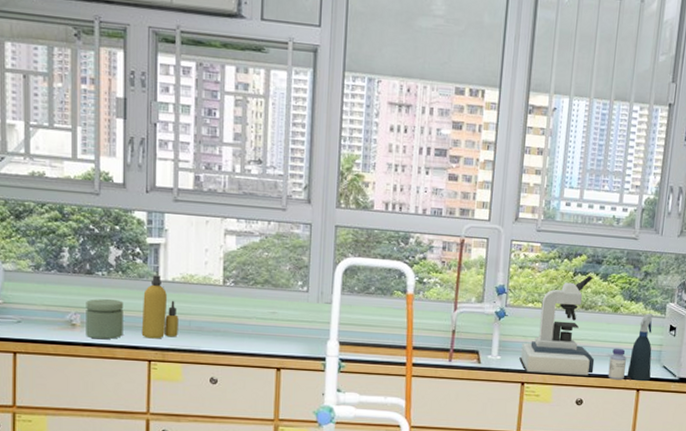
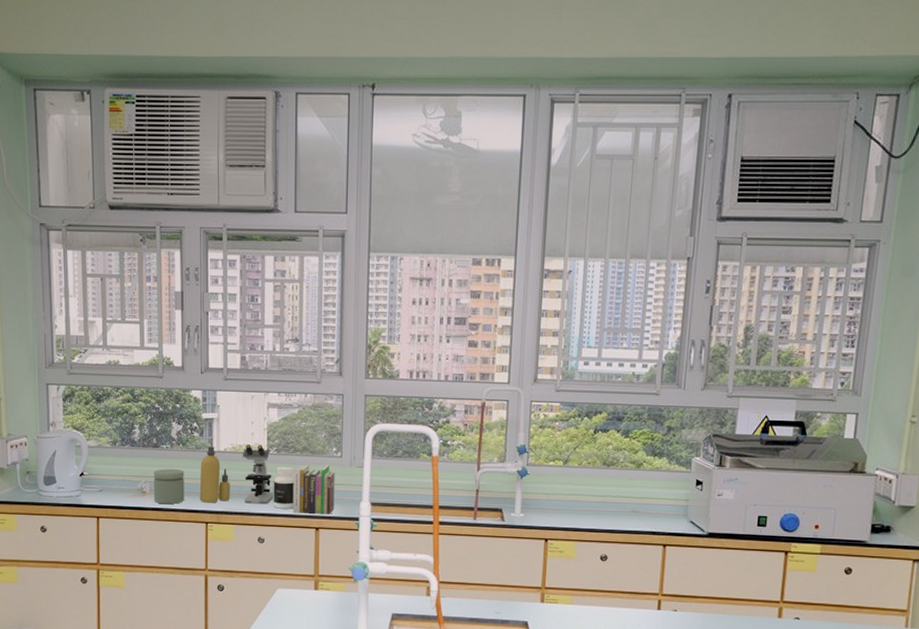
microscope: none [193,274,230,341] -> present [242,444,274,504]
medicine bottle: none [228,300,254,347] -> present [273,466,294,509]
books: none [251,299,300,355] -> present [292,464,335,515]
microscope: present [519,275,595,377] -> none [542,432,619,533]
medicine bottle: present [607,348,632,381] -> none [632,503,658,536]
spray bottle: present [627,313,653,382] -> none [652,468,678,537]

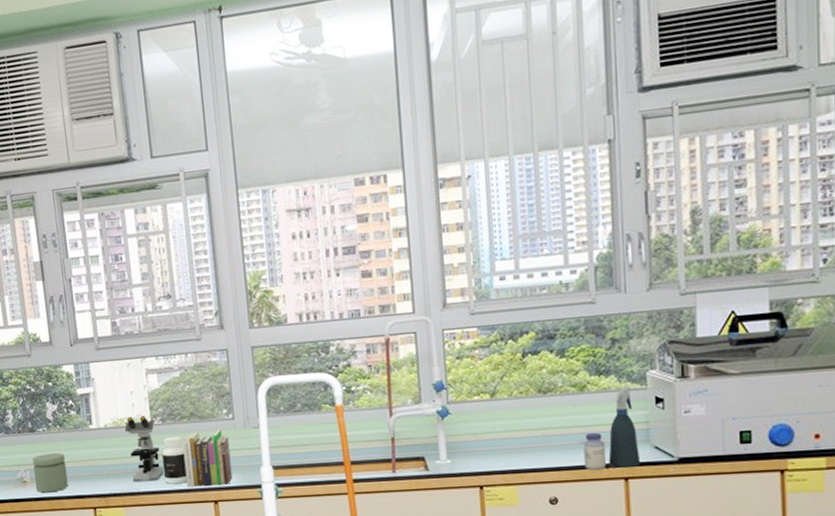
bottle: present [199,446,230,503] -> none [81,424,117,487]
medicine bottle: none [632,503,658,536] -> present [583,432,617,471]
spray bottle: none [652,468,678,537] -> present [608,387,641,469]

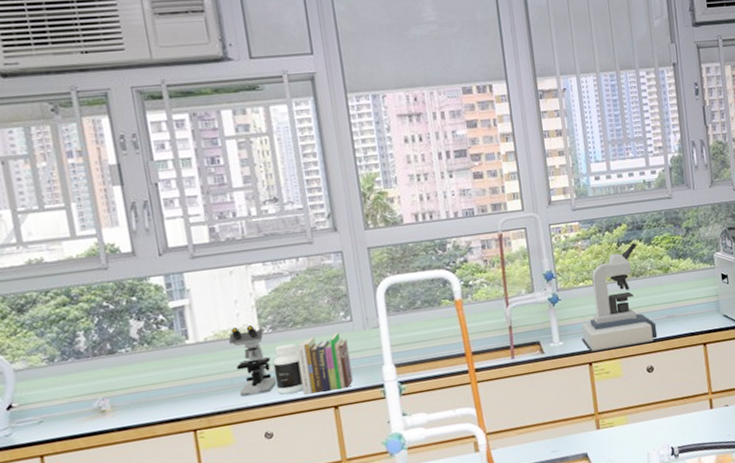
jar: present [32,453,69,493] -> none [113,374,161,421]
microscope: none [473,353,566,476] -> present [581,242,658,353]
medicine bottle: present [583,432,617,471] -> none [670,307,697,340]
spray bottle: present [608,387,641,469] -> none [690,267,715,336]

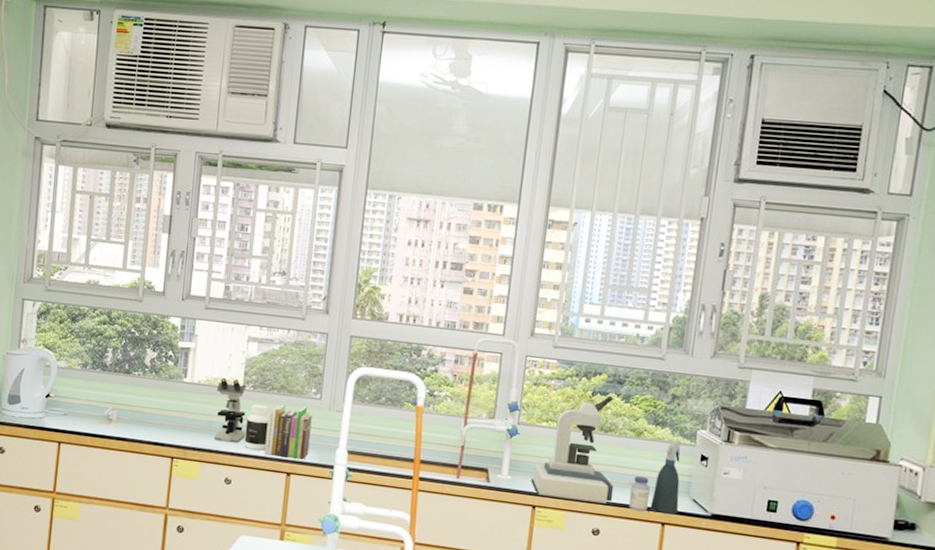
medicine bottle: none [670,307,697,340] -> present [628,475,657,513]
spray bottle: none [690,267,715,336] -> present [650,440,681,515]

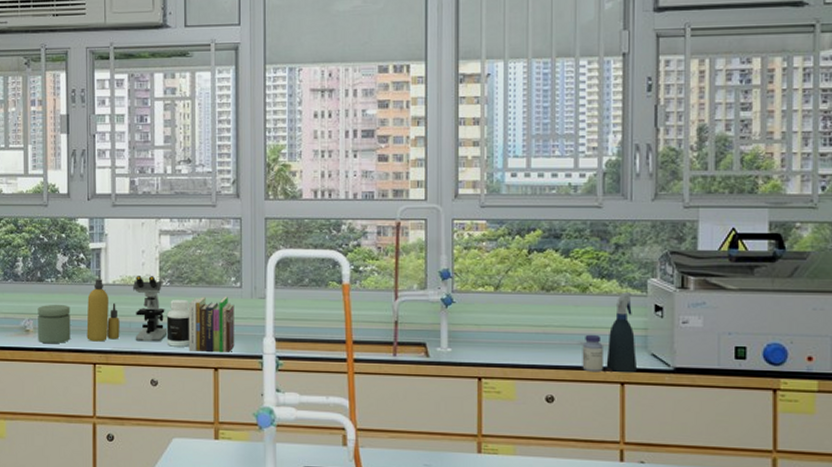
jar: none [120,396,154,435] -> present [38,305,71,344]
bottle: none [167,377,201,438] -> present [86,279,120,342]
microscope: present [531,395,614,506] -> none [473,252,564,370]

